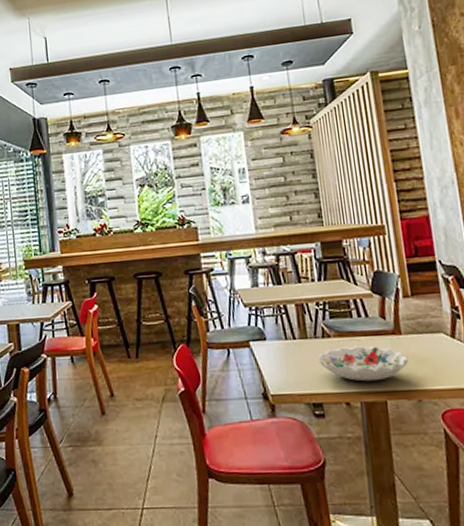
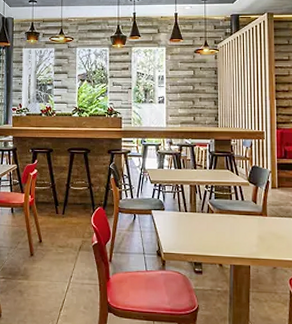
decorative bowl: present [318,346,409,382] -> none [202,221,270,250]

